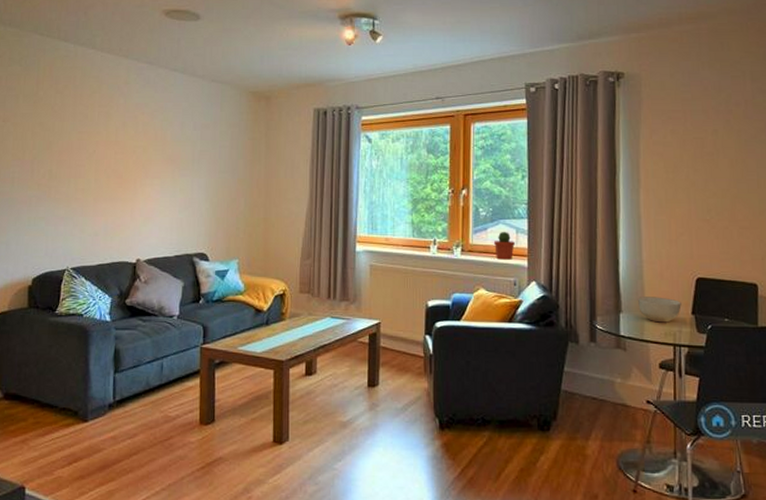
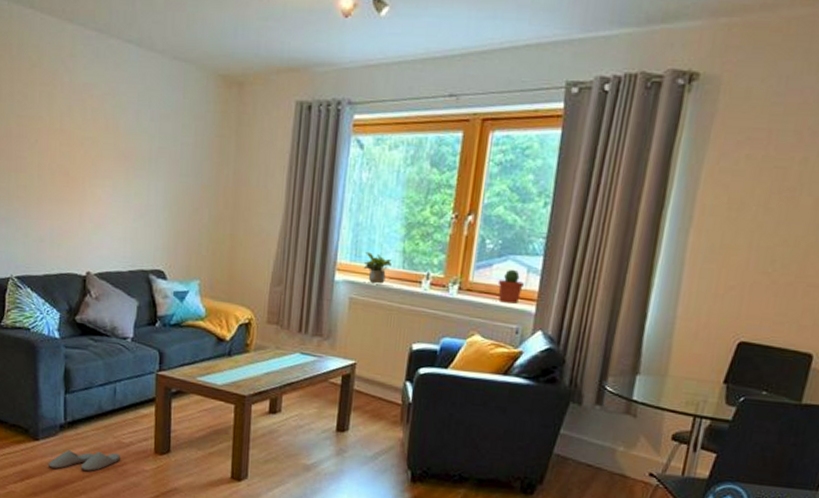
slippers: none [96,427,167,449] -> present [47,450,120,471]
potted plant: none [379,225,403,252] -> present [363,252,392,284]
bowl: present [638,297,682,323] -> none [660,358,714,391]

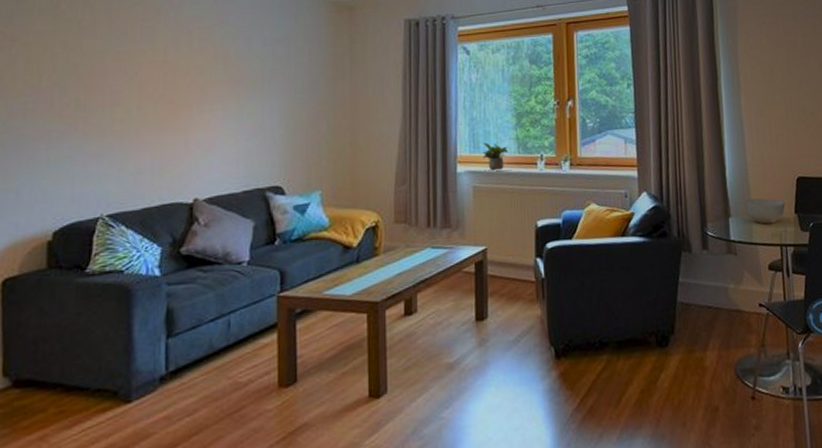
slippers: present [47,450,120,471] -> none [143,397,237,434]
succulent plant: present [497,269,524,304] -> none [602,141,624,172]
bowl: none [660,358,714,391] -> present [745,198,785,224]

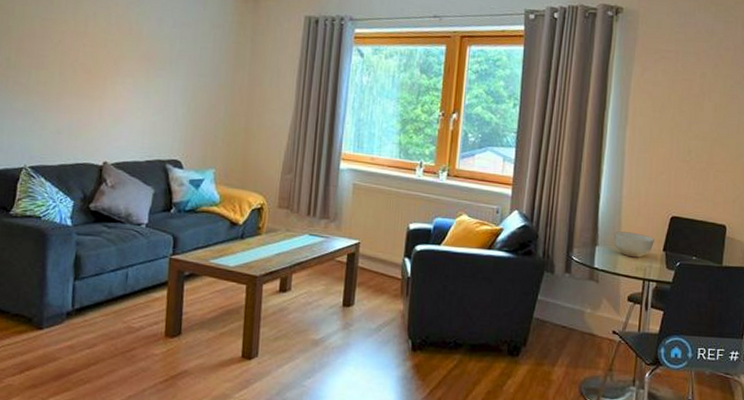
potted plant: present [482,143,508,171] -> none [365,144,390,172]

